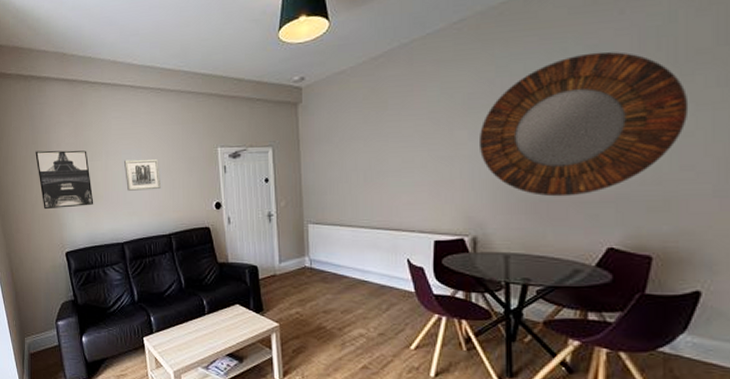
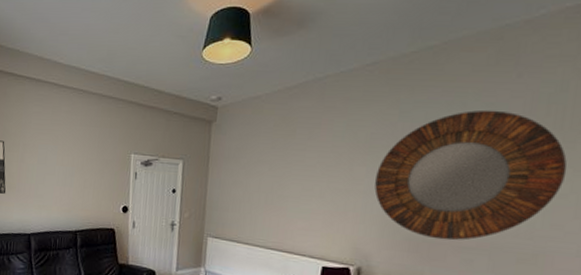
wall art: present [124,159,161,191] -> none [39,154,74,187]

